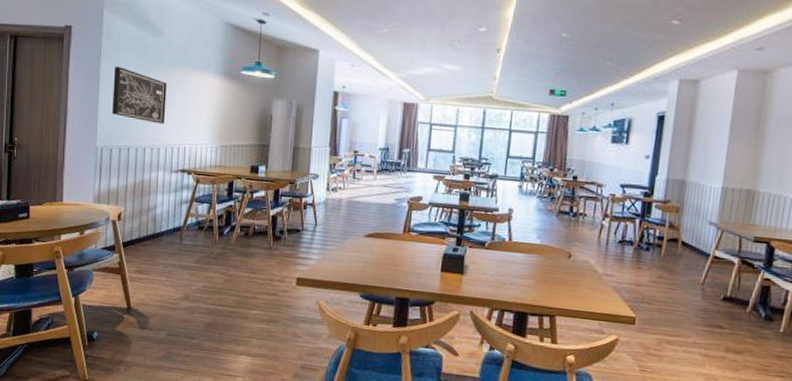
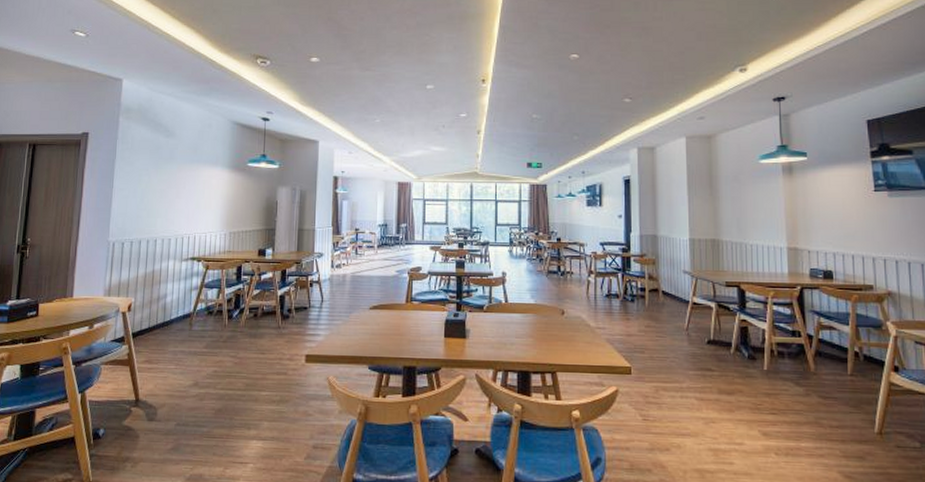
wall art: present [112,67,167,124] -> none [125,166,178,216]

